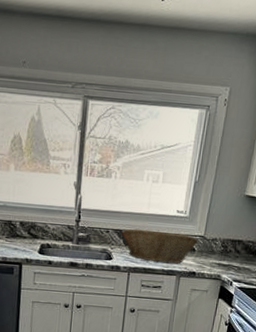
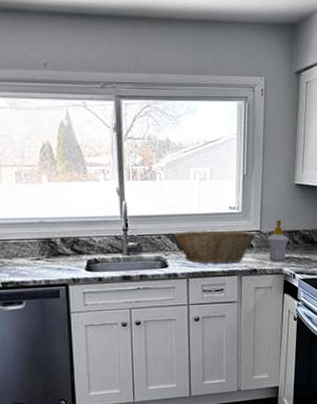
soap bottle: none [209,227,232,268] -> present [268,219,289,262]

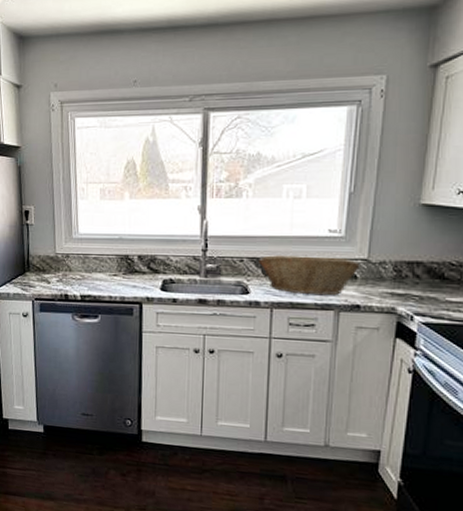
soap bottle: present [268,219,289,262] -> none [378,247,408,299]

